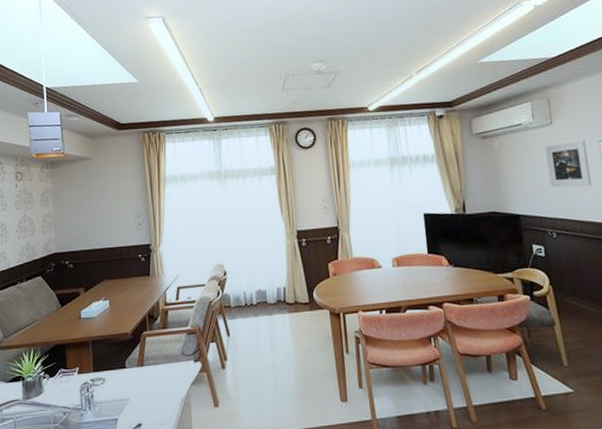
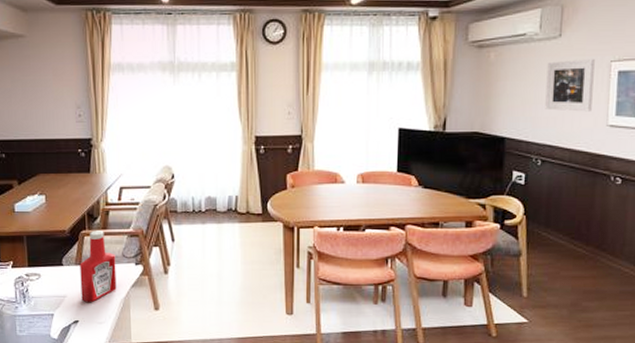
ketchup bottle: none [142,330,178,405] -> present [80,230,117,303]

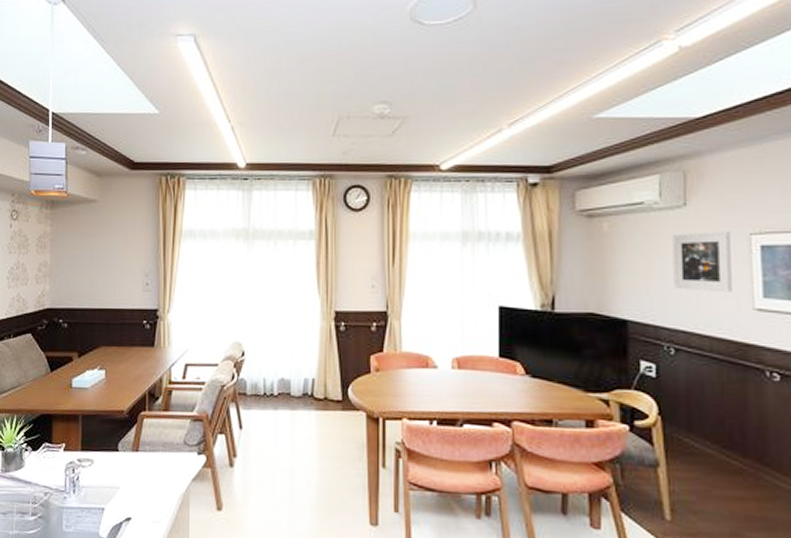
ketchup bottle: present [80,230,117,303] -> none [136,412,176,497]

